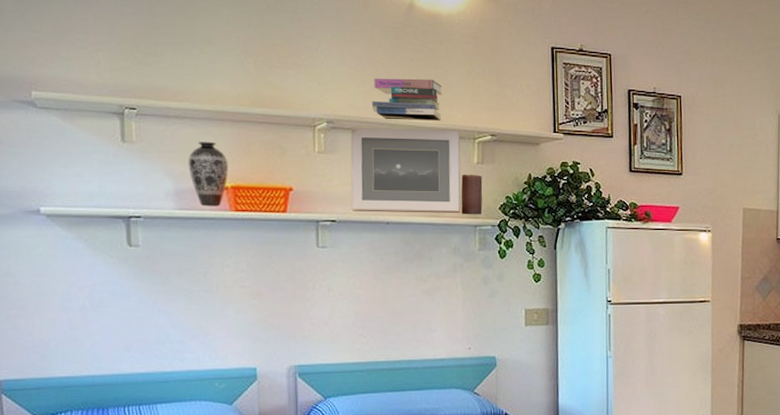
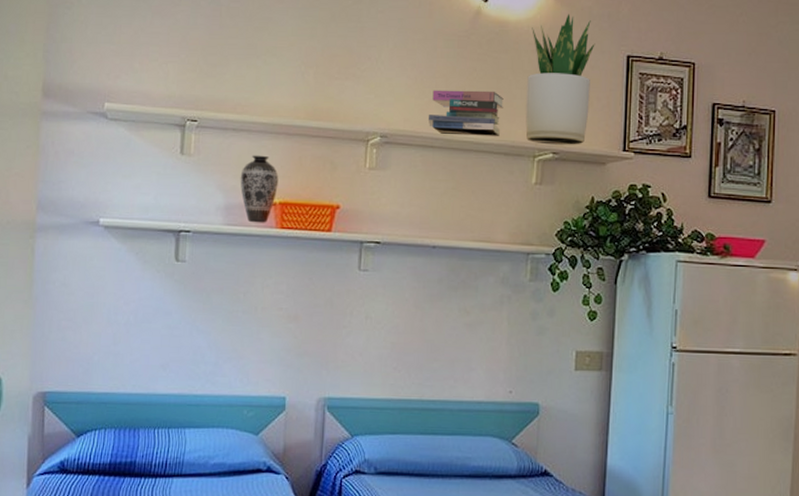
picture frame: present [350,127,461,213] -> none [397,142,520,238]
candle: present [460,174,483,215] -> none [514,195,540,242]
planter: none [462,9,522,128] -> present [525,14,595,145]

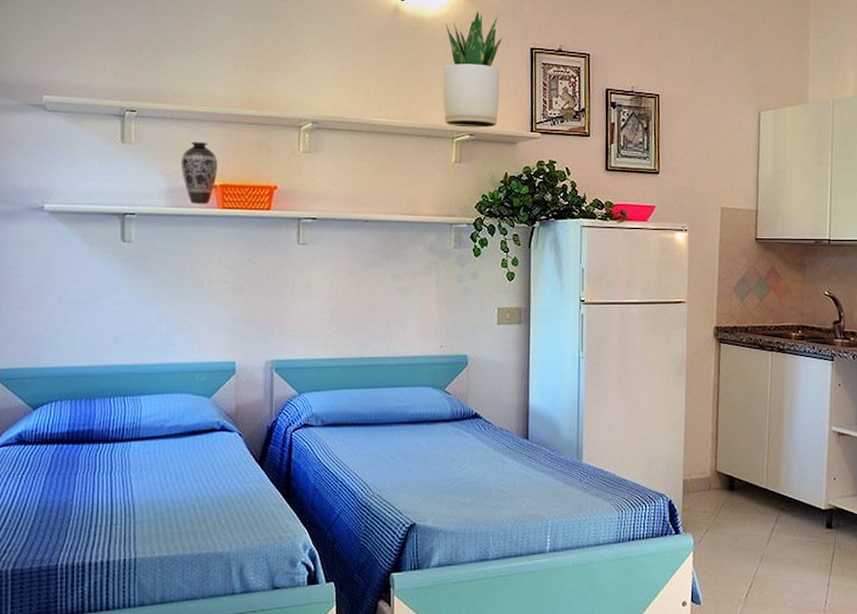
books: present [429,90,504,136] -> none [356,80,423,121]

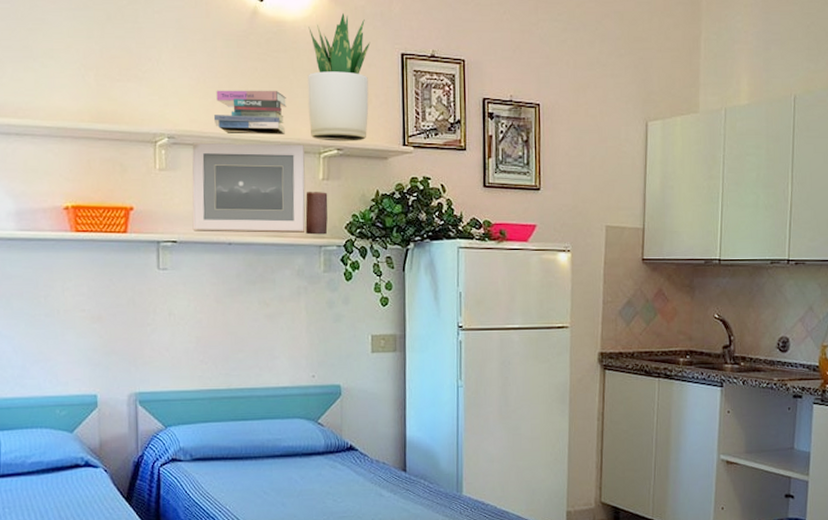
decorative vase: present [181,142,218,204] -> none [28,159,69,227]
picture frame: none [332,127,440,211] -> present [192,142,306,233]
books: none [356,80,423,121] -> present [214,90,286,135]
candle: none [438,172,460,213] -> present [305,191,328,235]

